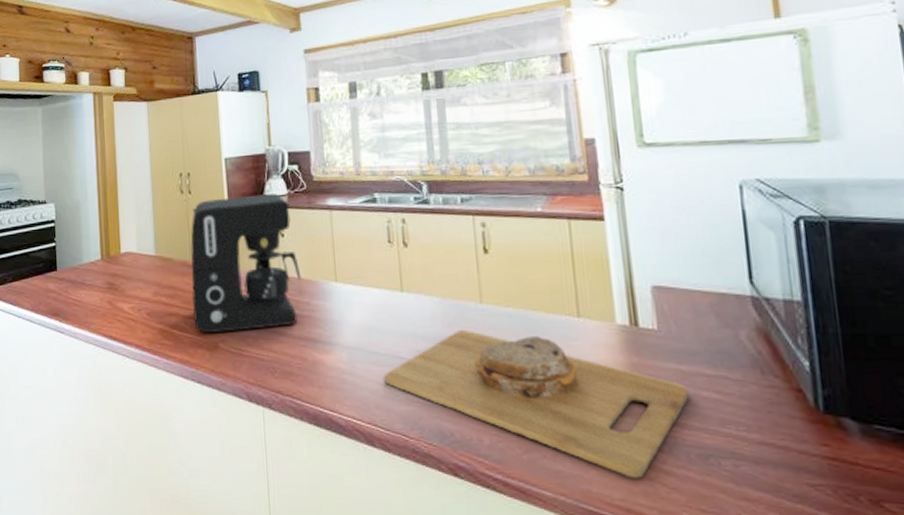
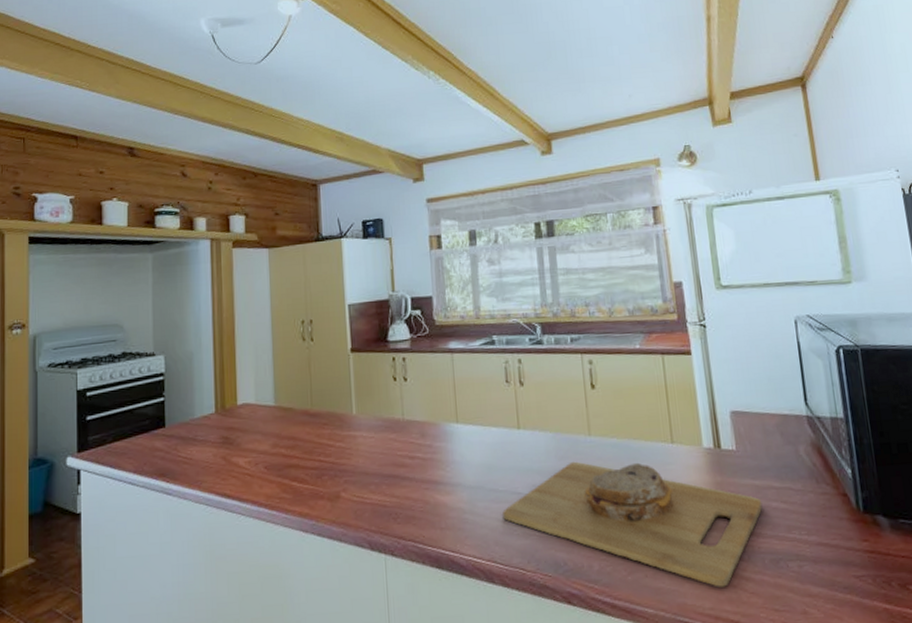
coffee maker: present [190,194,302,334] -> none [312,339,424,484]

